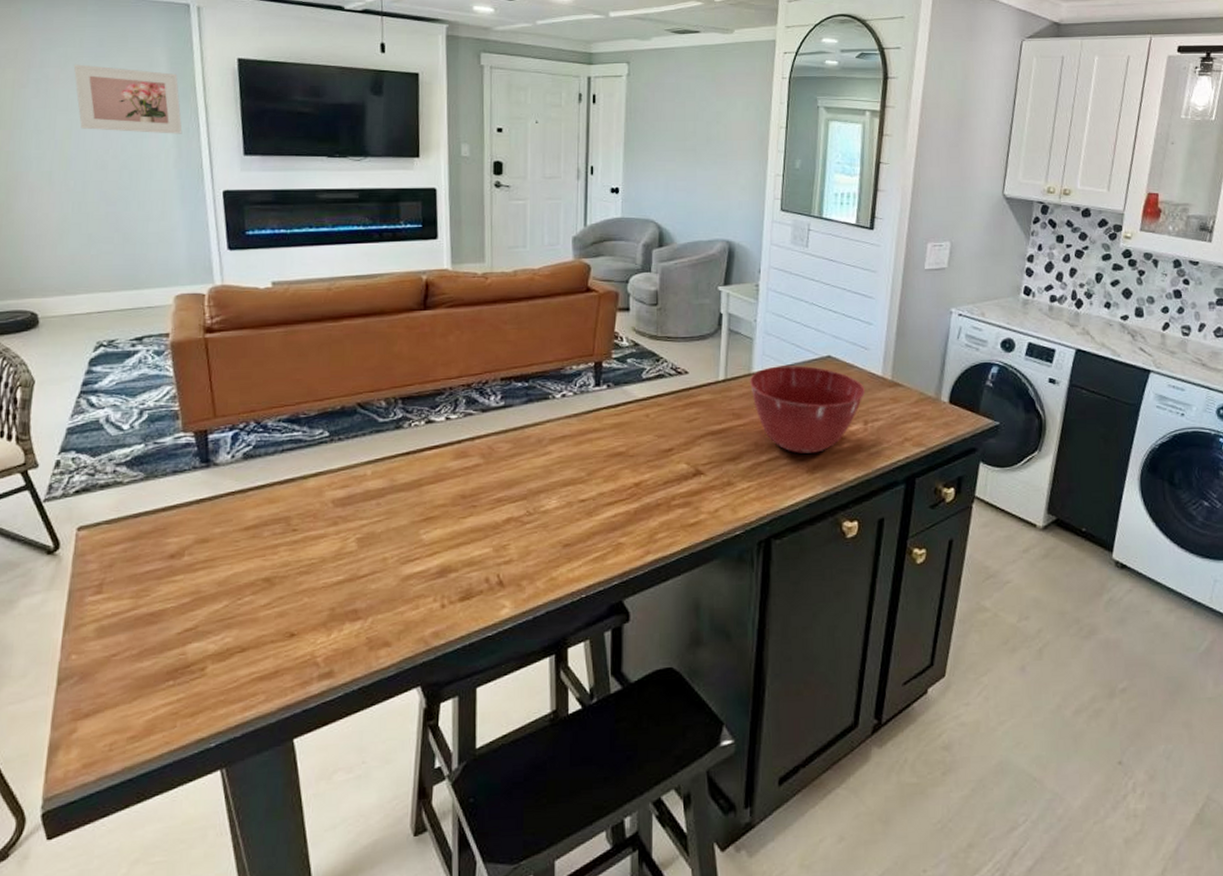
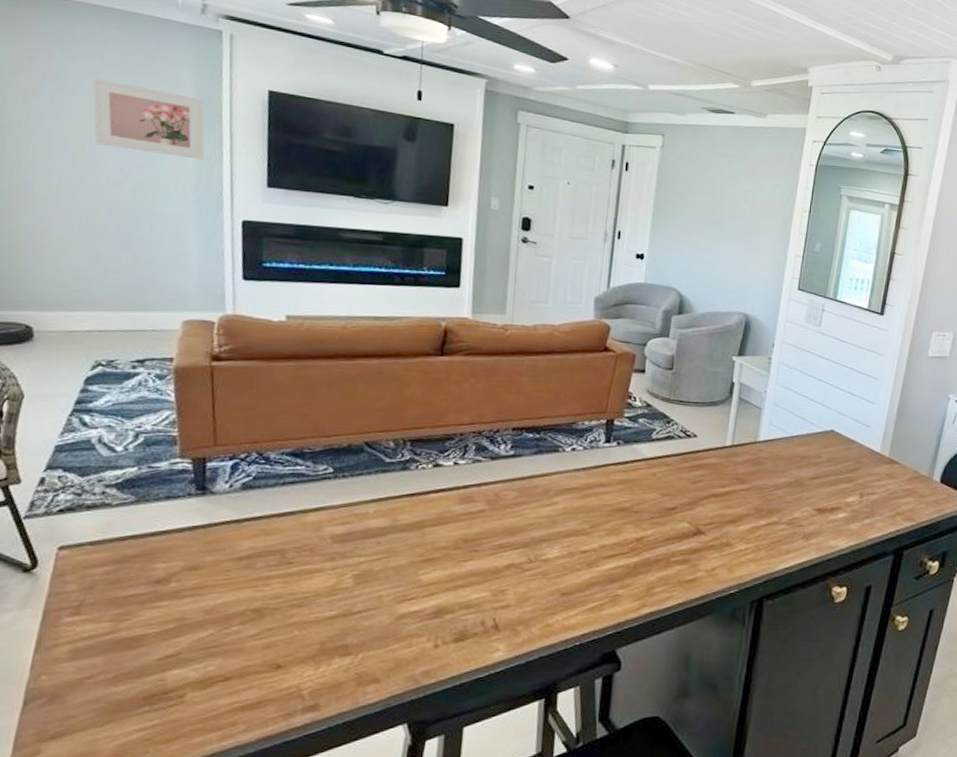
mixing bowl: present [749,365,866,454] -> none [754,436,864,521]

